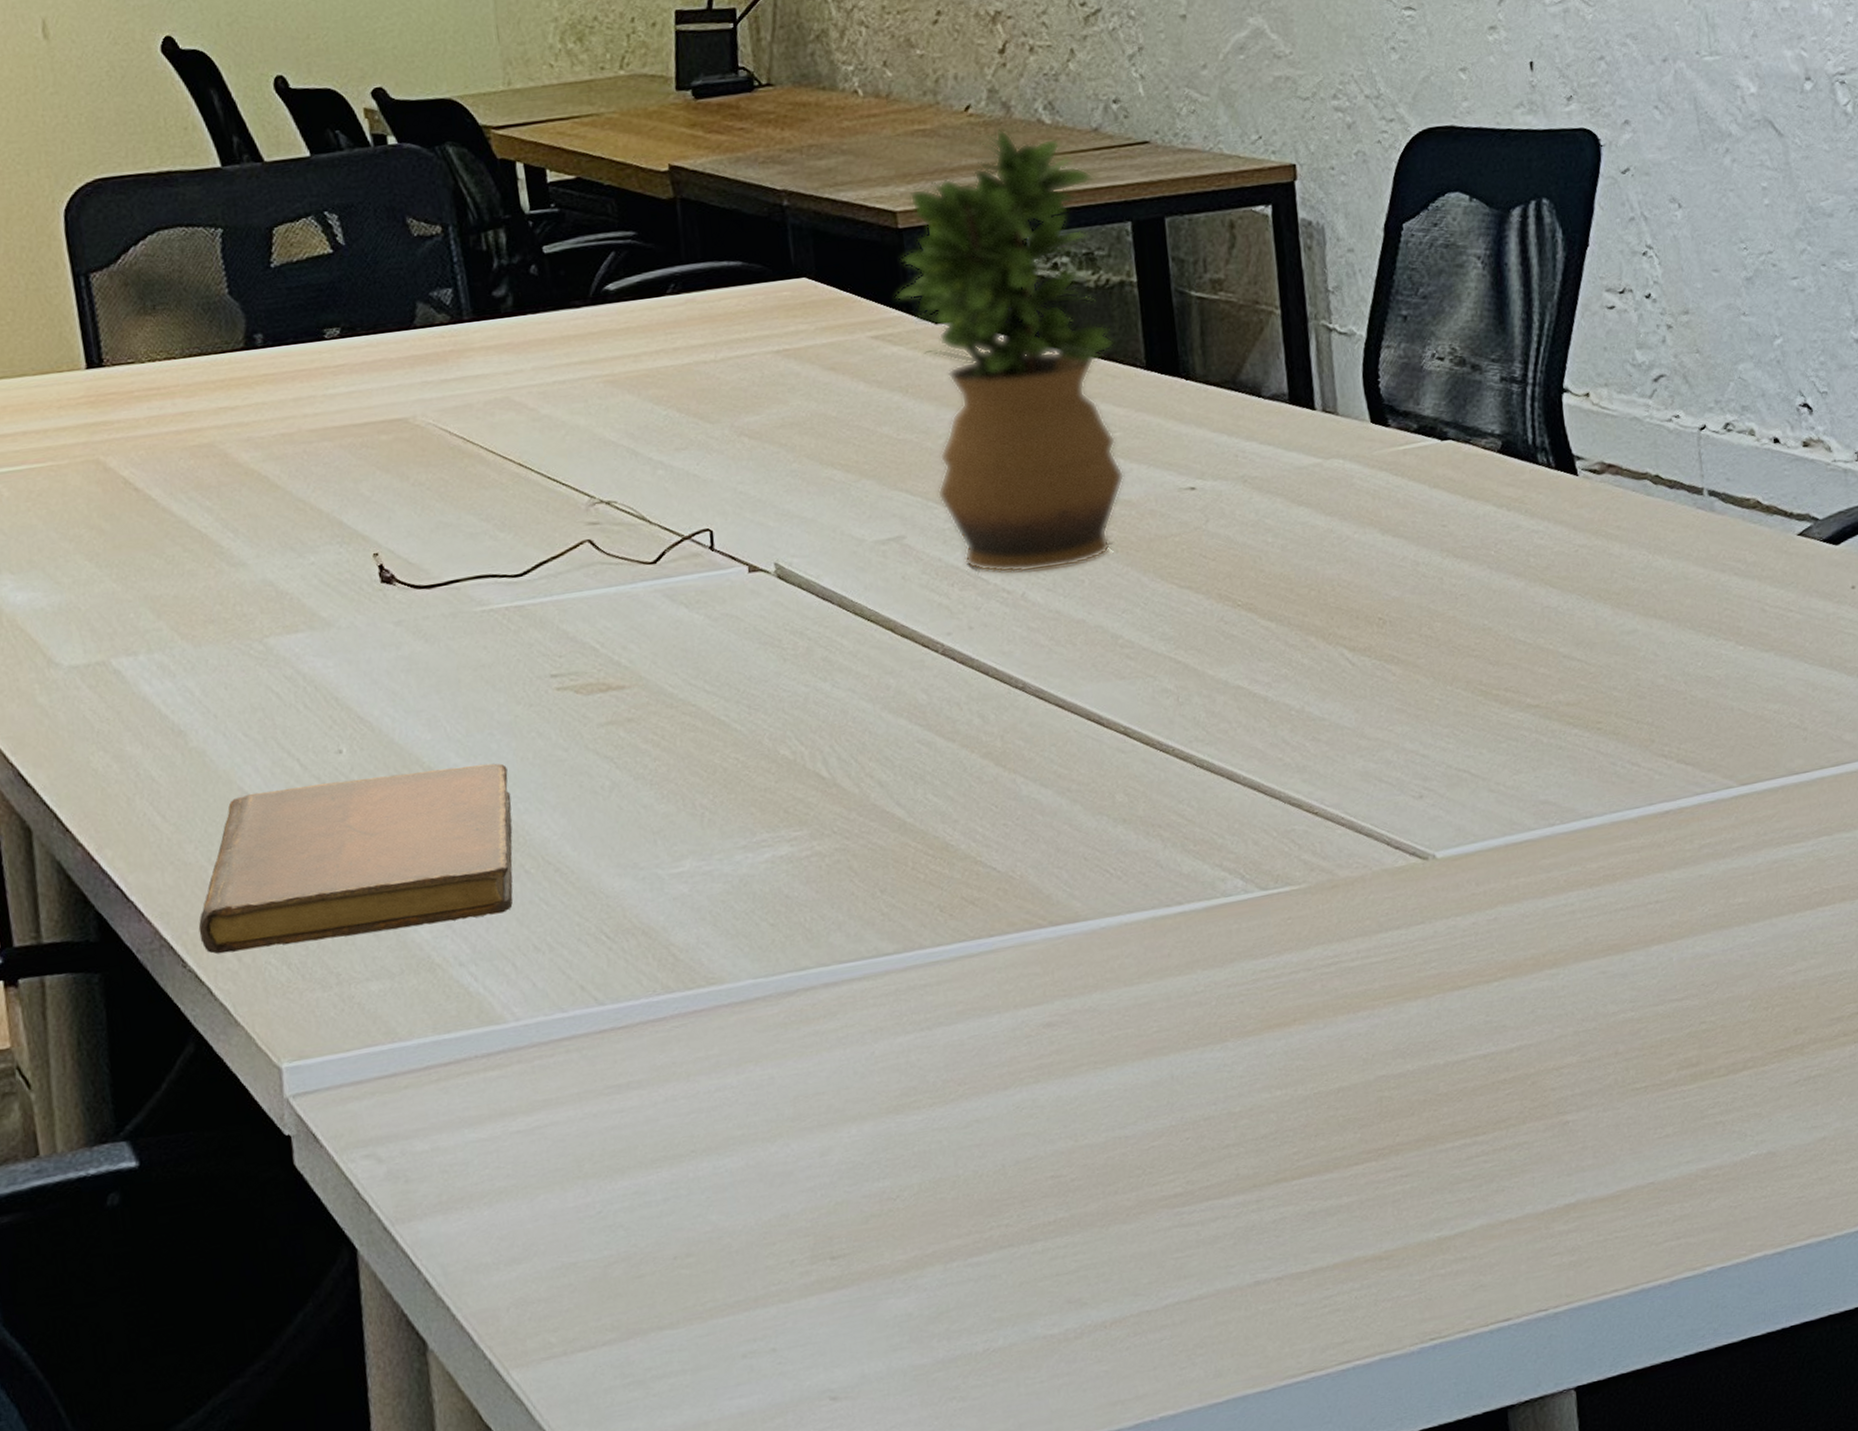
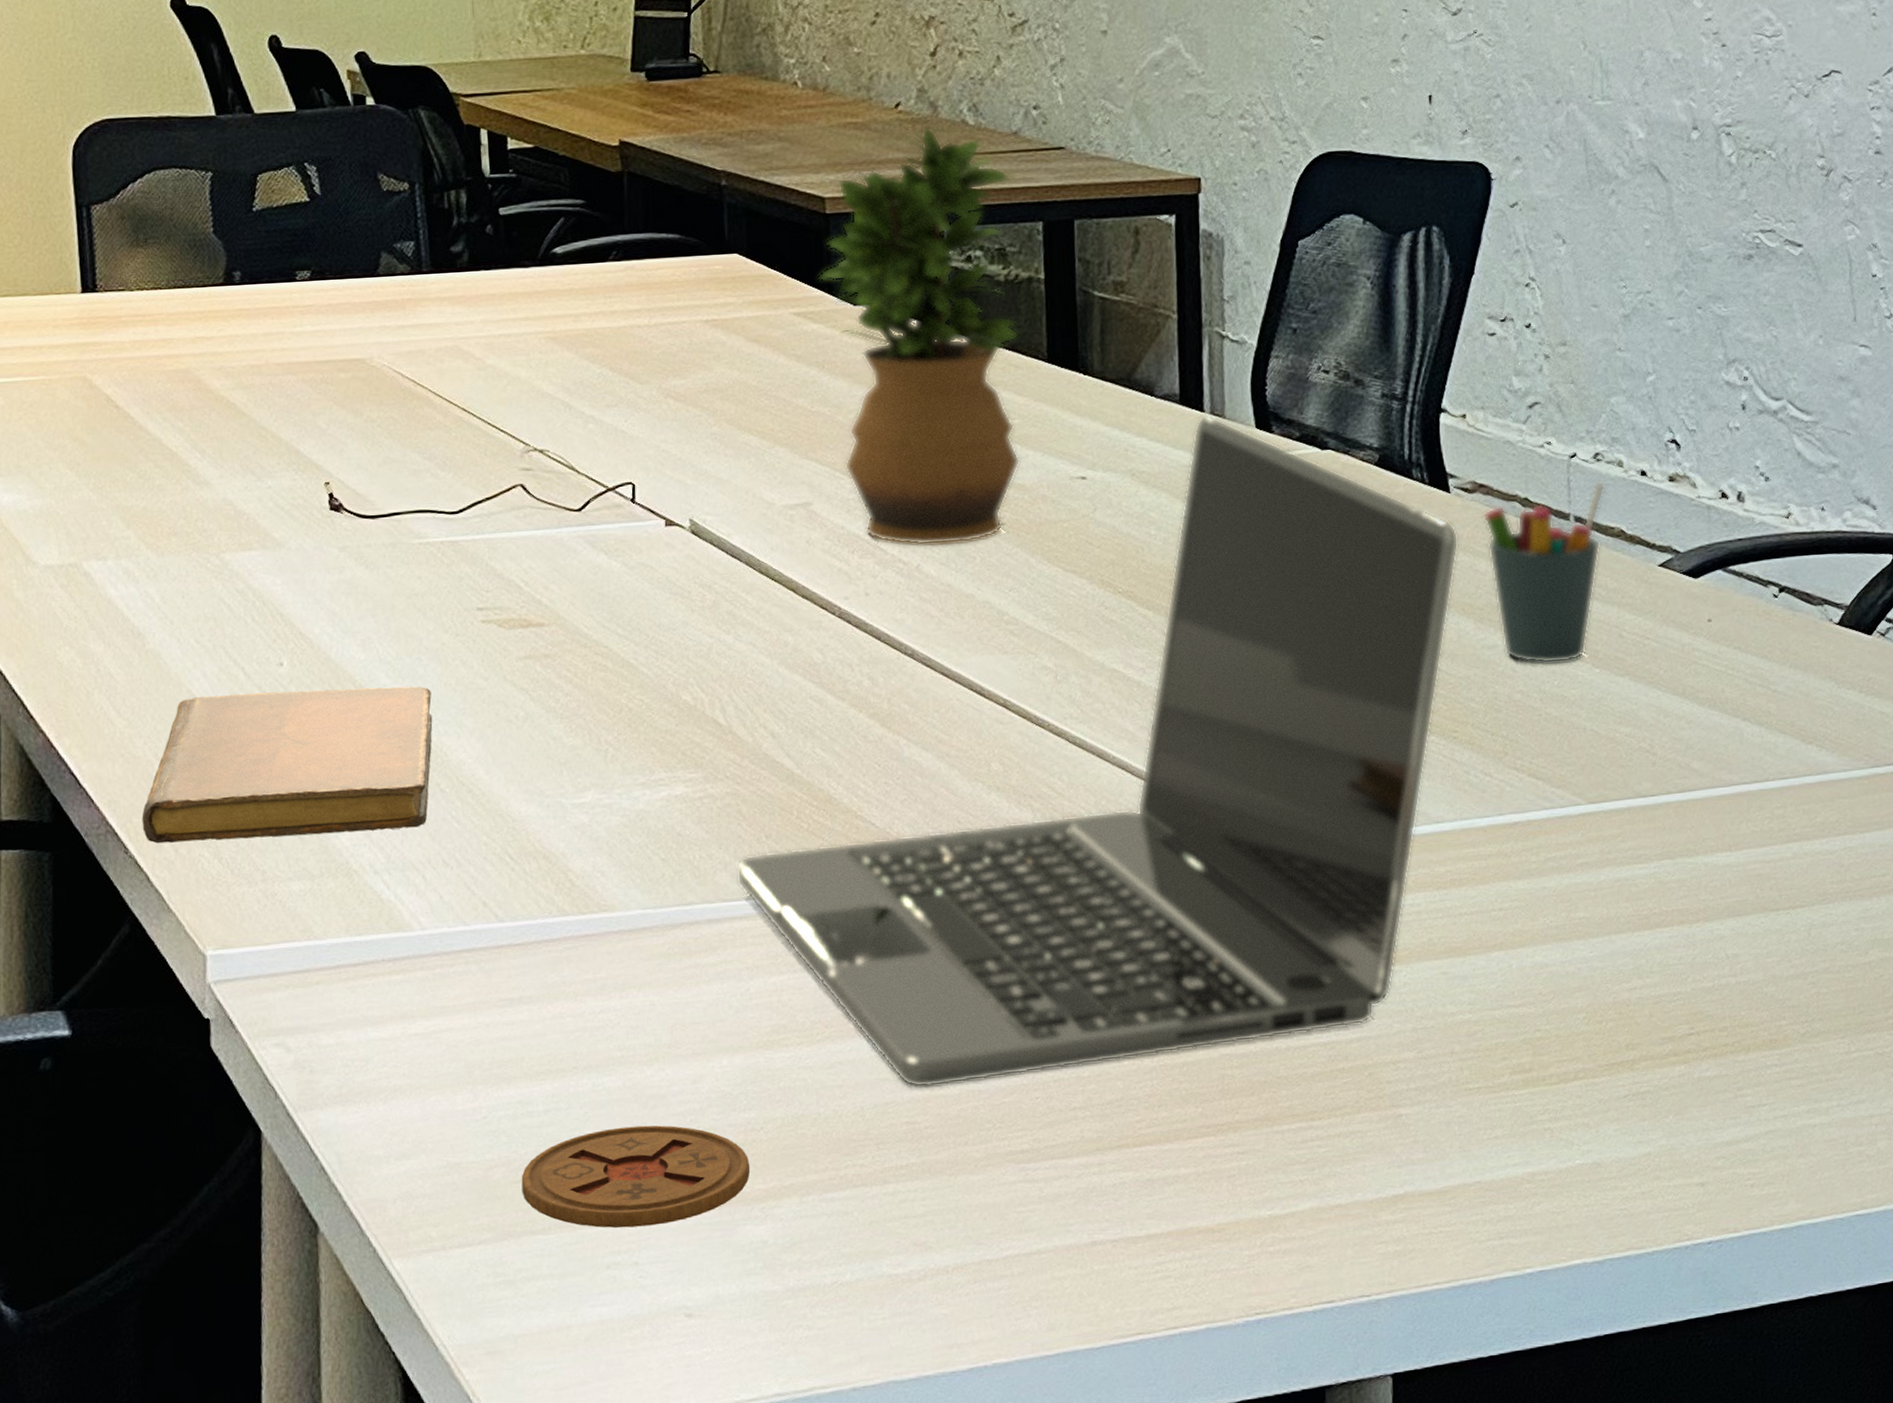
coaster: none [643,1202,889,1317] -> present [521,1125,751,1228]
laptop: none [851,412,1591,1140] -> present [736,415,1459,1088]
pen holder: none [1614,450,1739,646] -> present [1483,480,1606,664]

